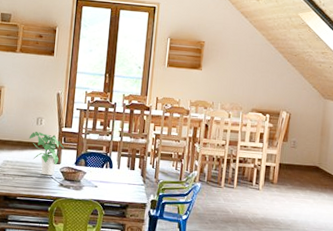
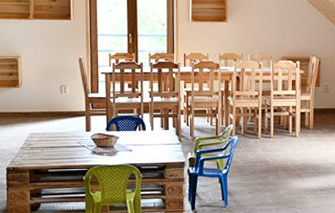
potted plant: present [29,132,65,176] -> none [54,100,93,144]

